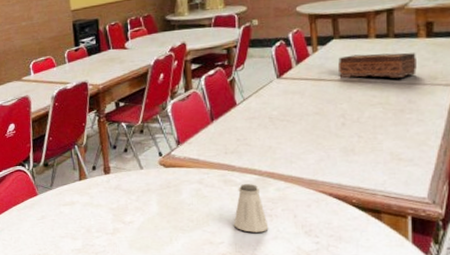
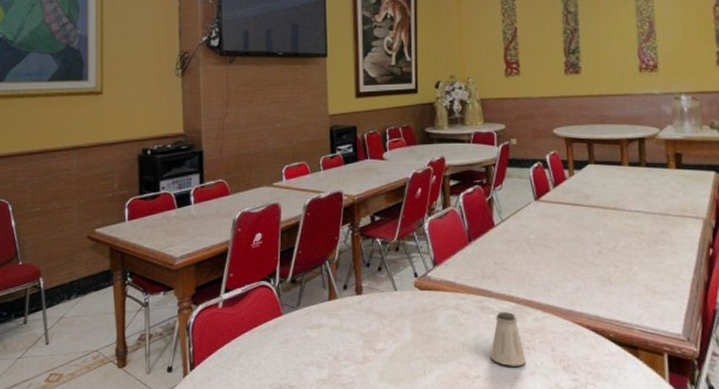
tissue box: present [338,53,417,78] -> none [594,181,668,207]

